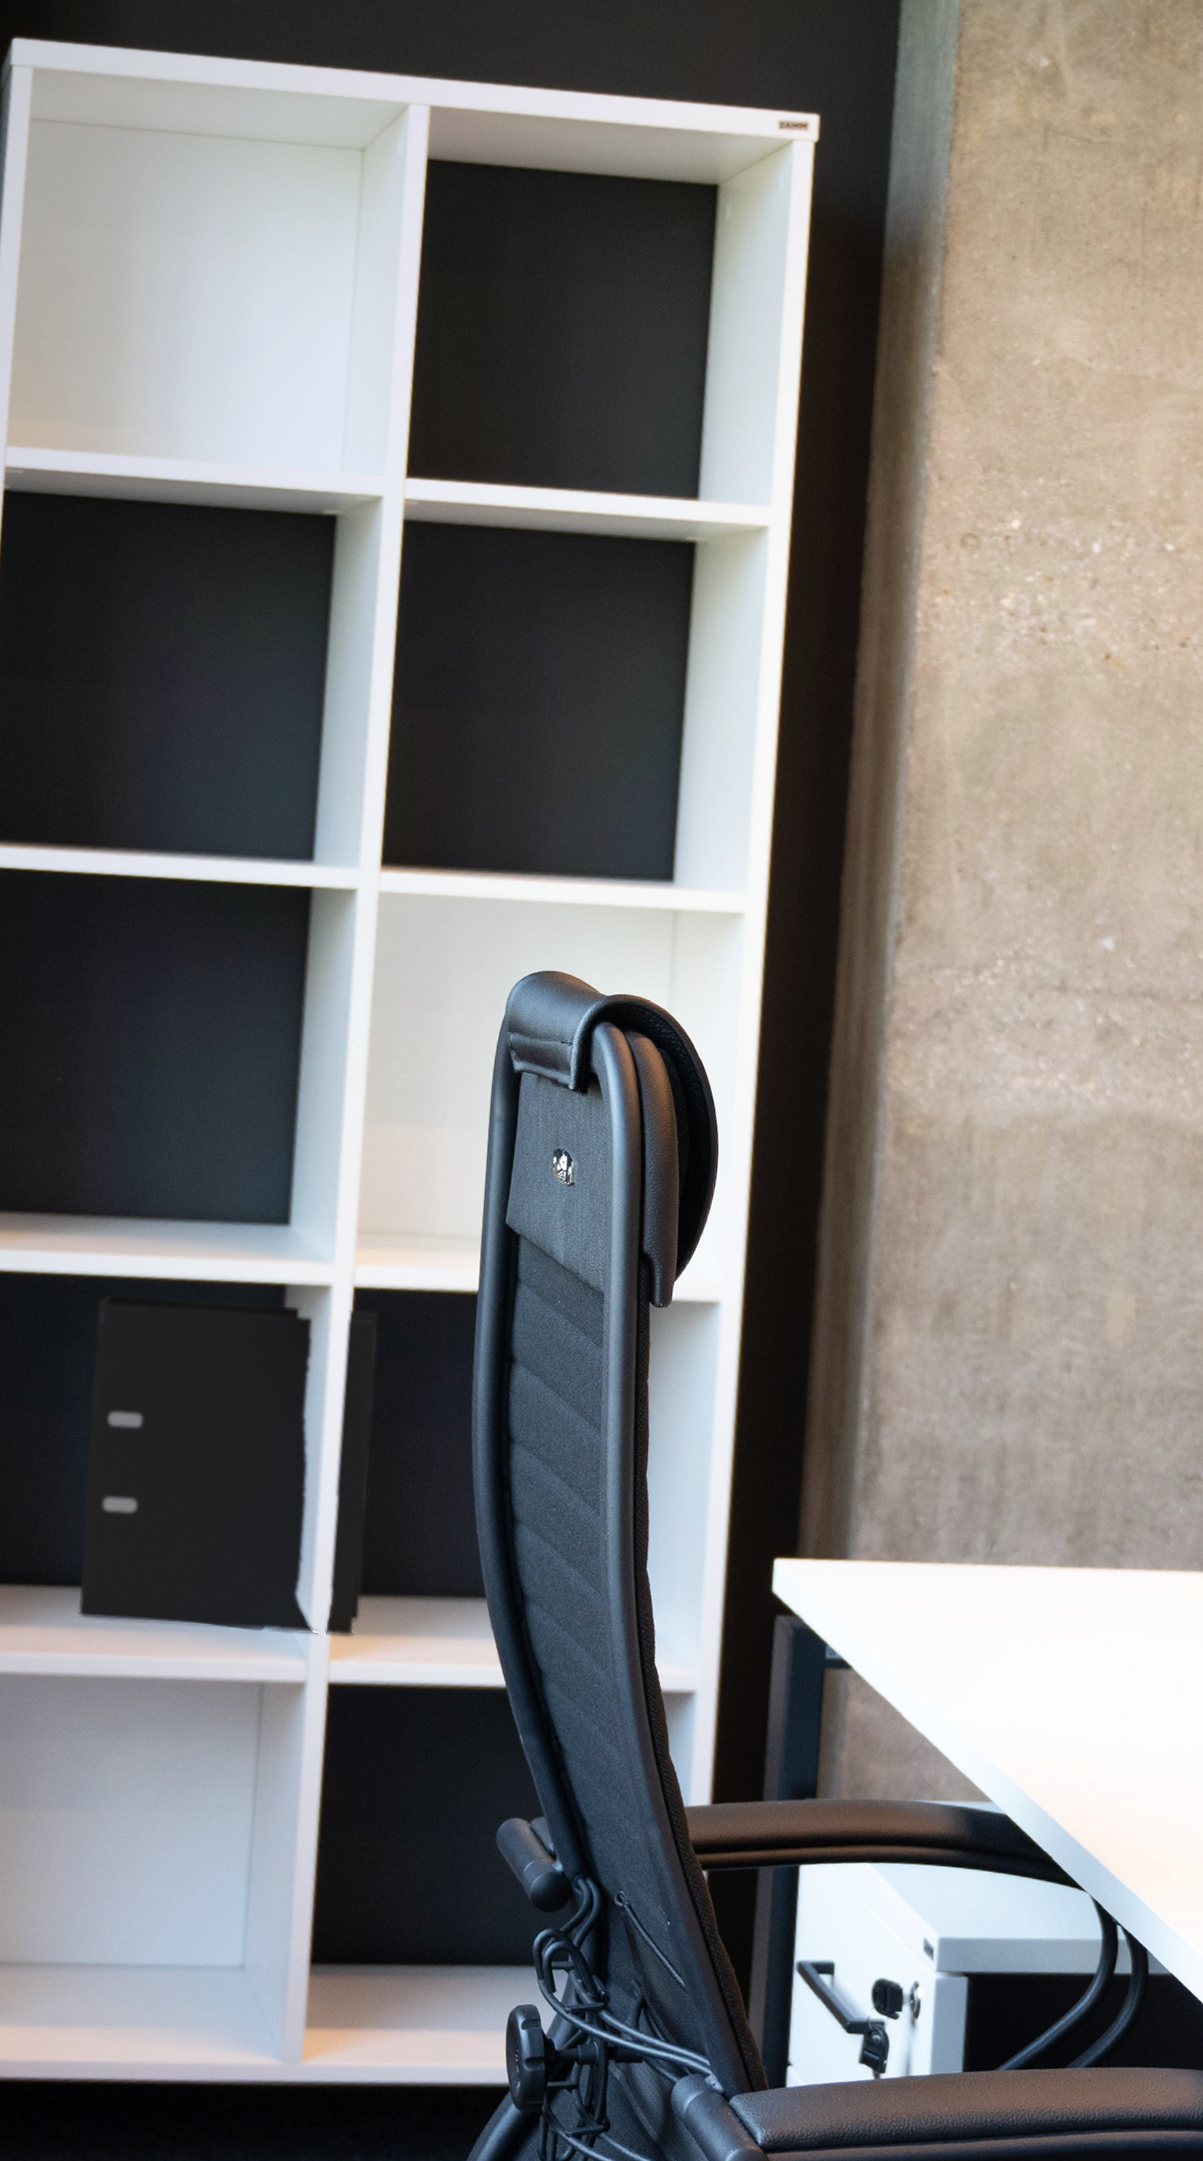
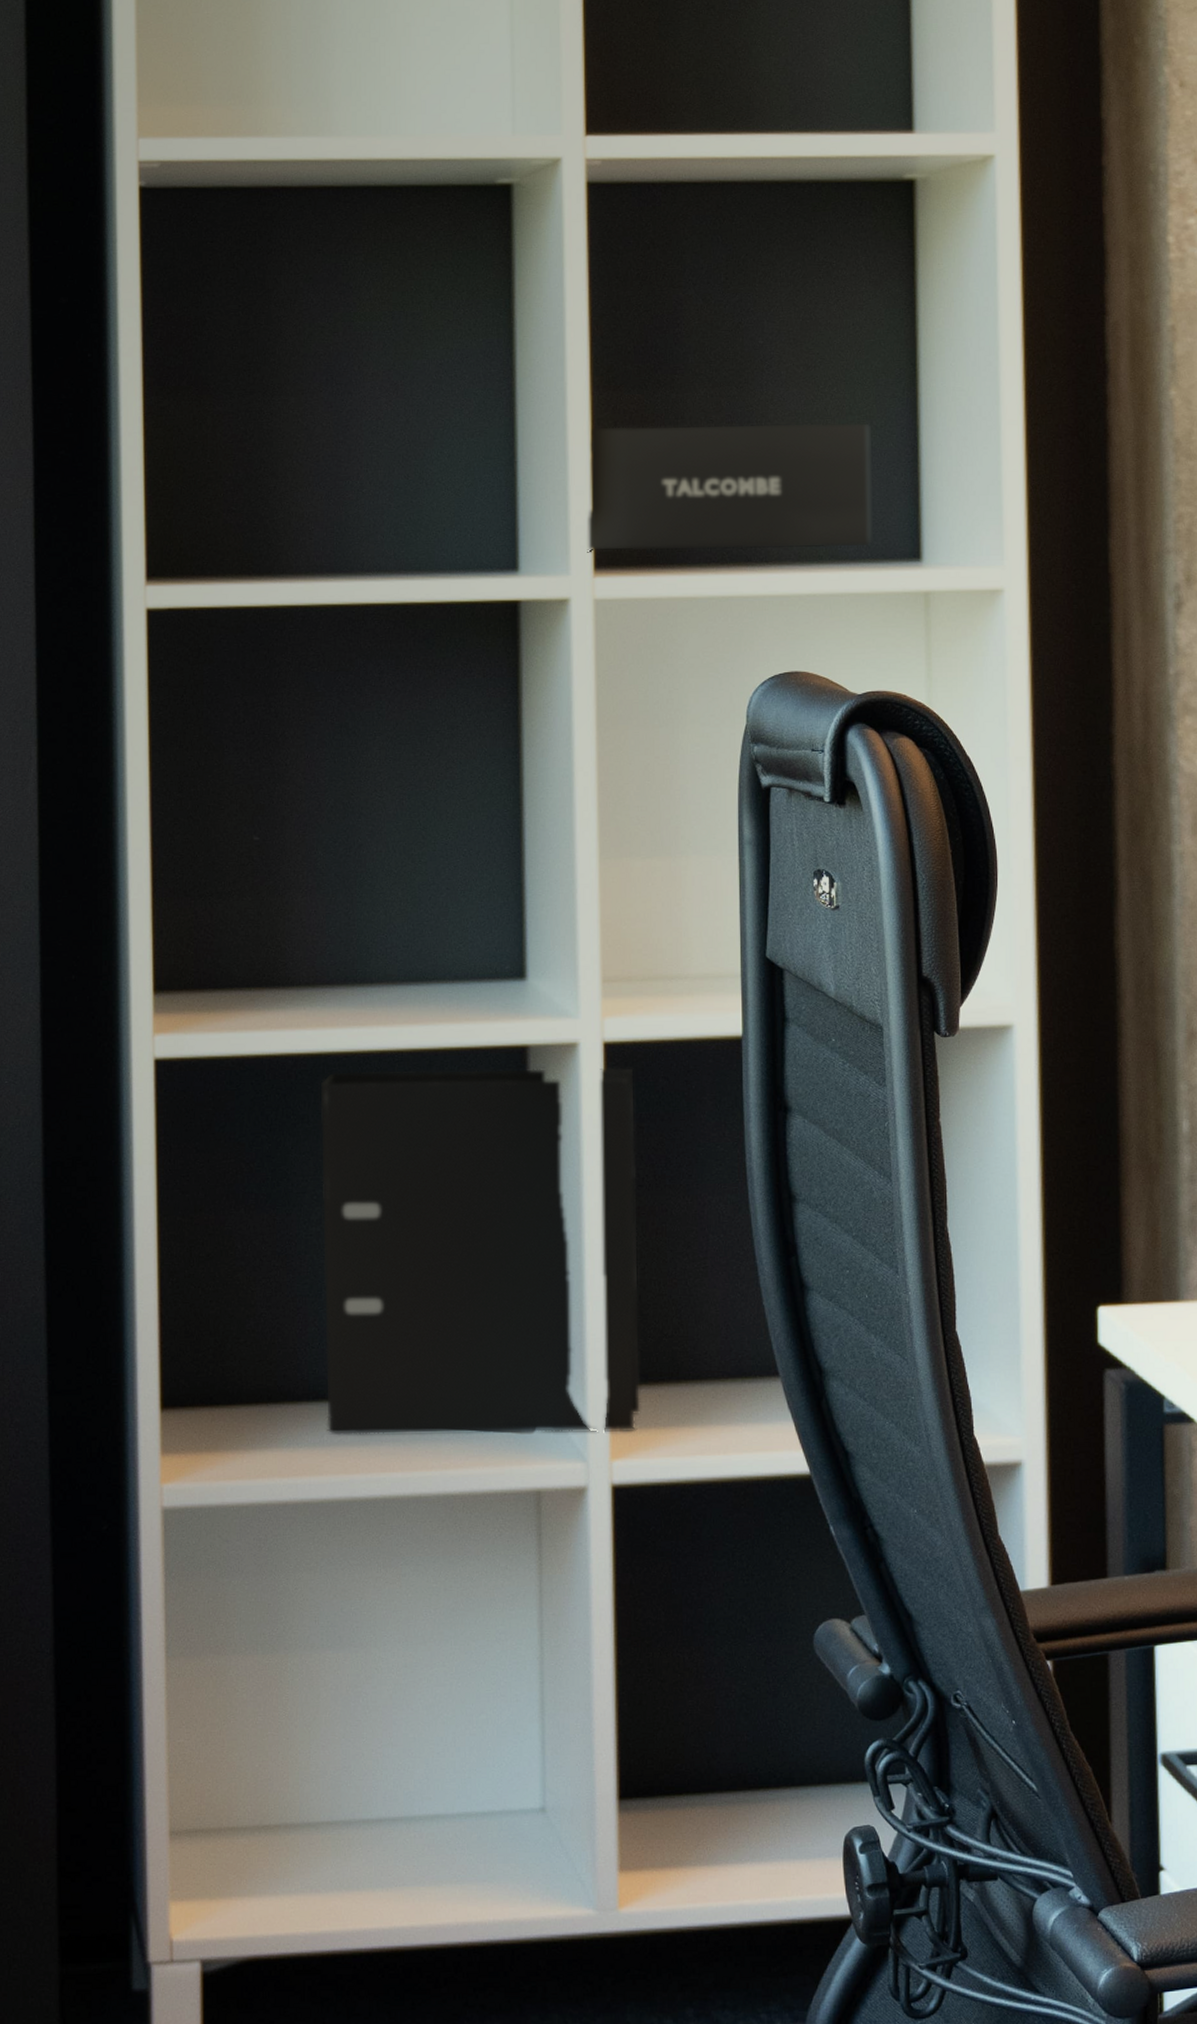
box: none [376,739,640,865] -> present [586,422,875,552]

